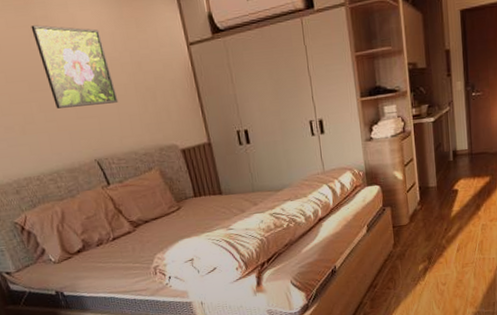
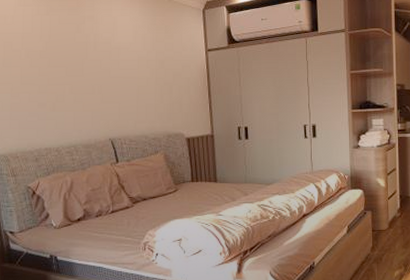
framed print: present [31,25,119,109] -> none [78,23,139,92]

